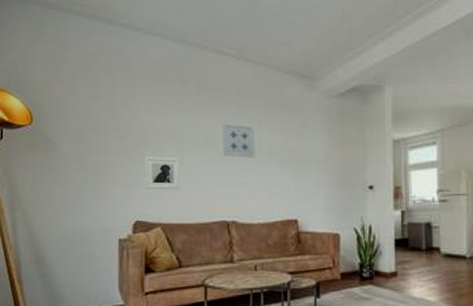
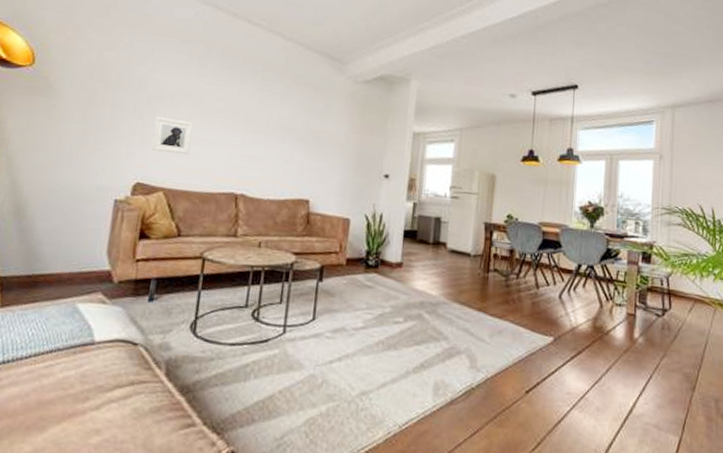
wall art: present [223,123,255,158] -> none [240,93,277,133]

